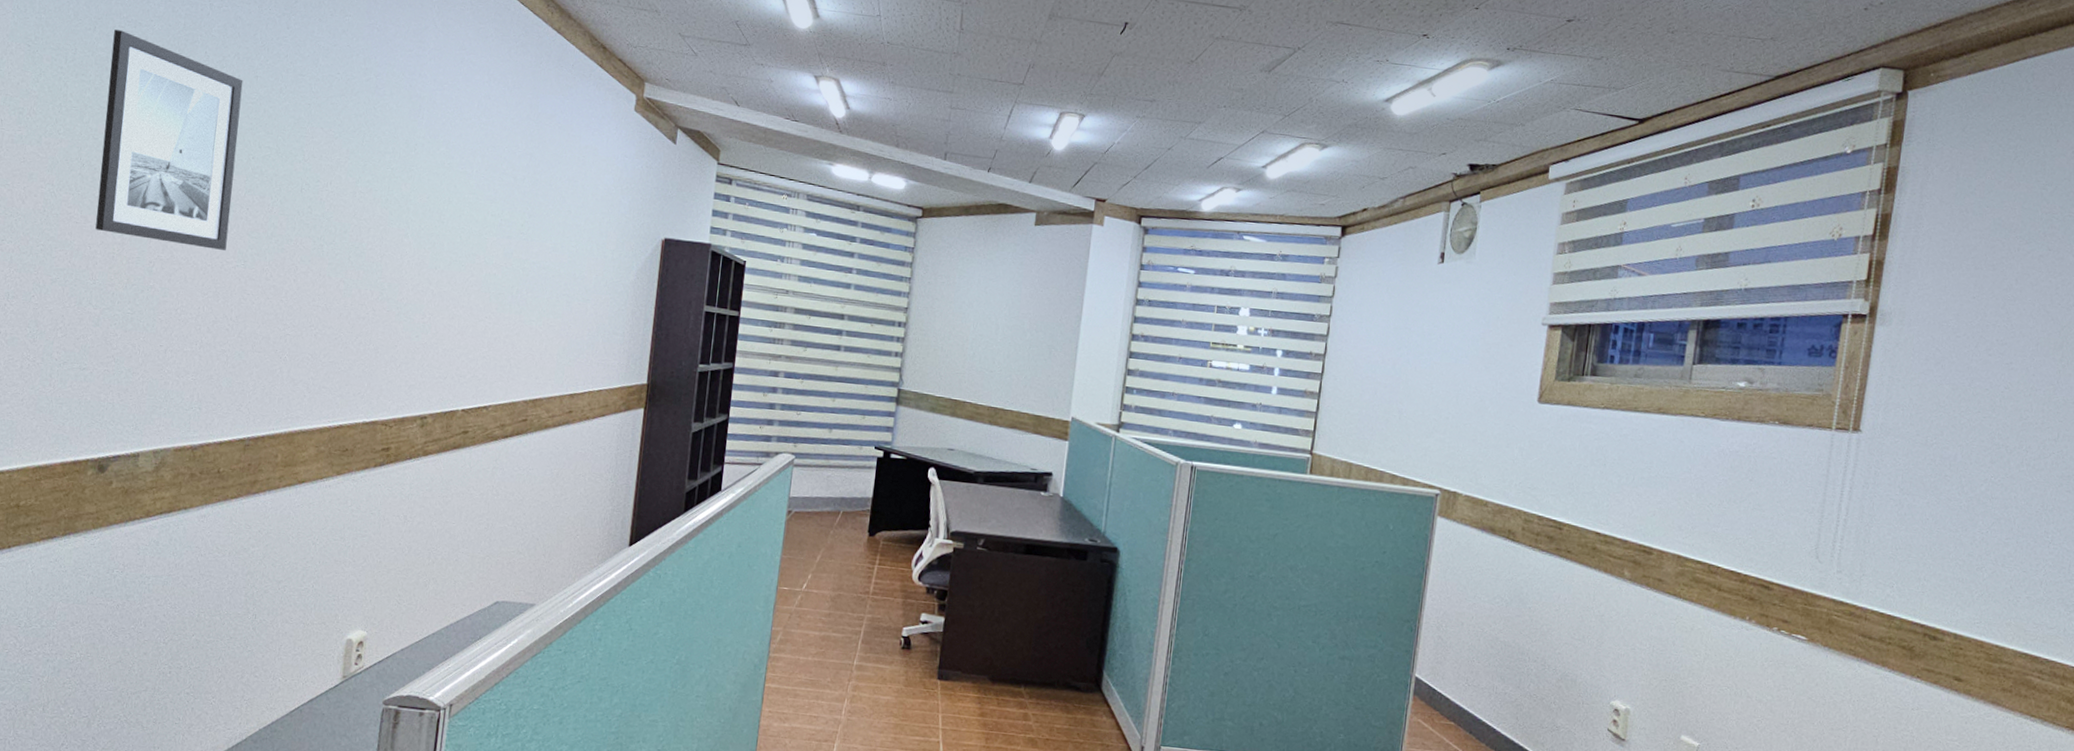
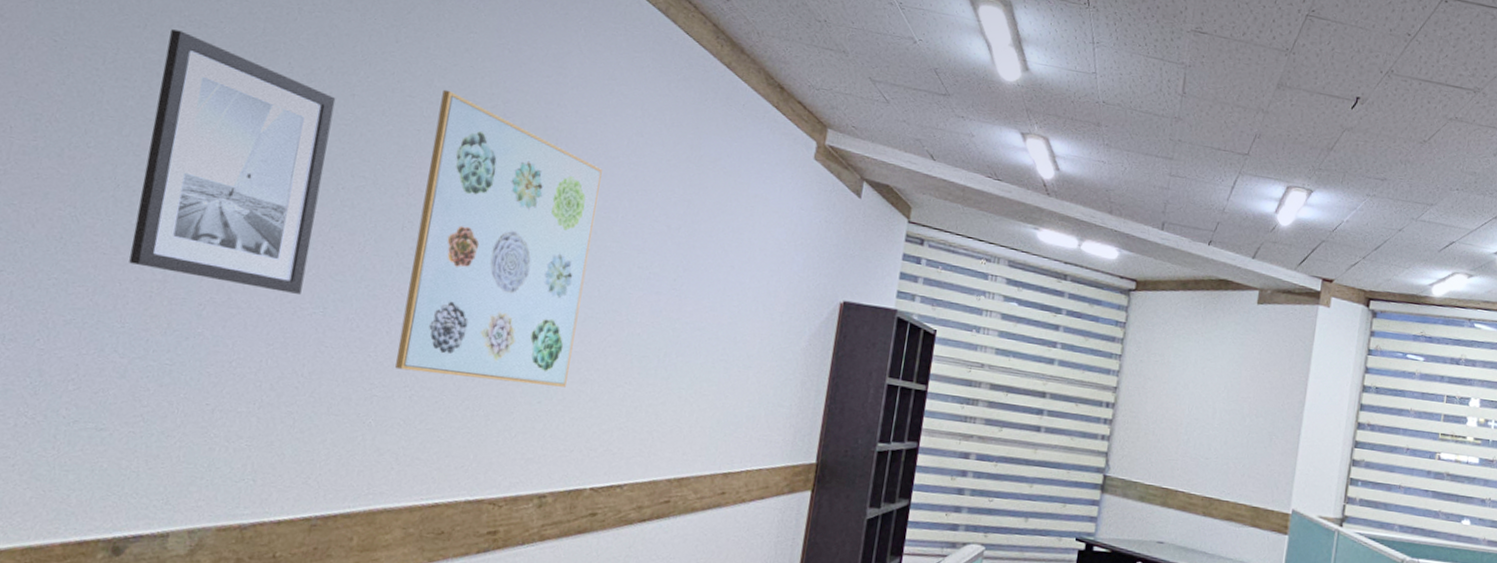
wall art: none [302,67,458,323] -> present [395,89,602,387]

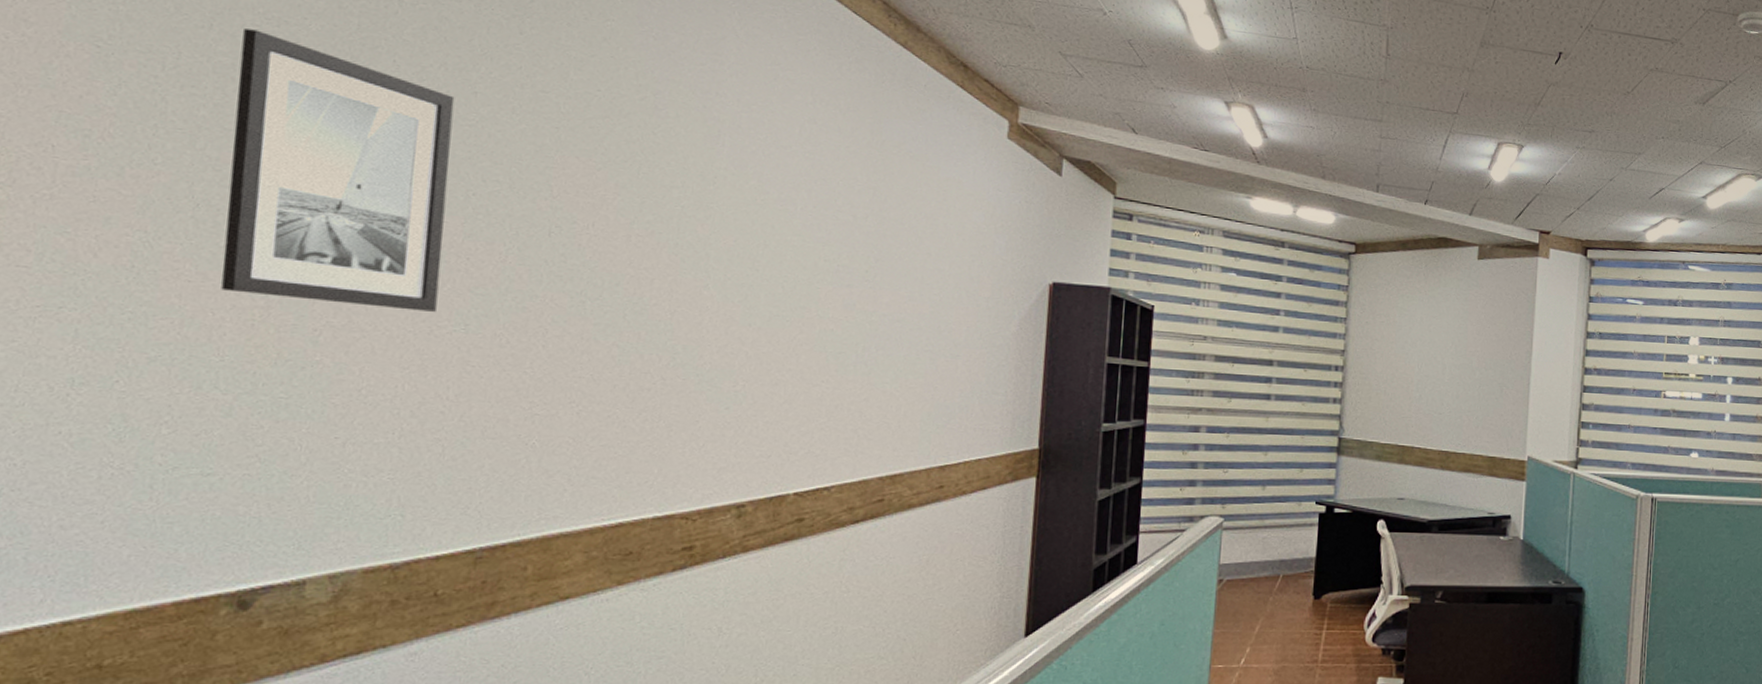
wall art: present [395,89,602,387] -> none [556,82,774,391]

